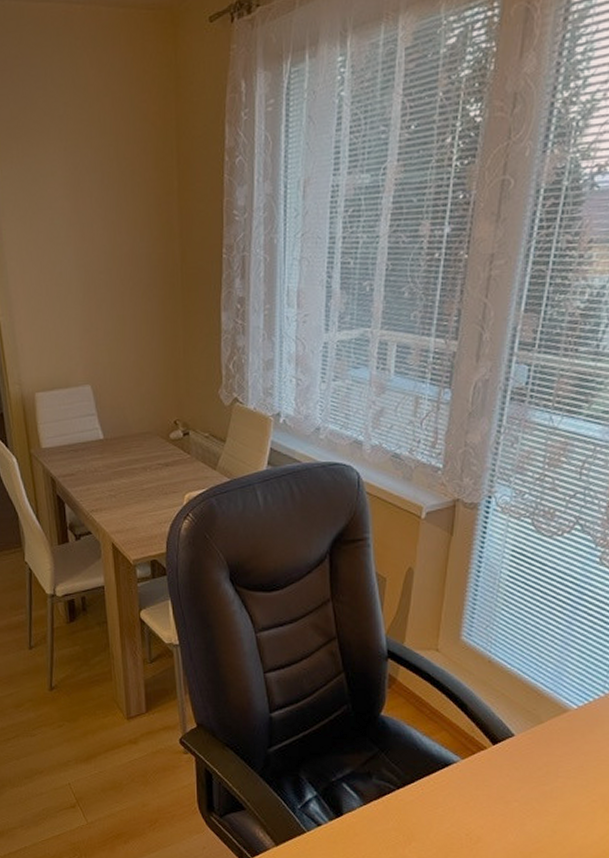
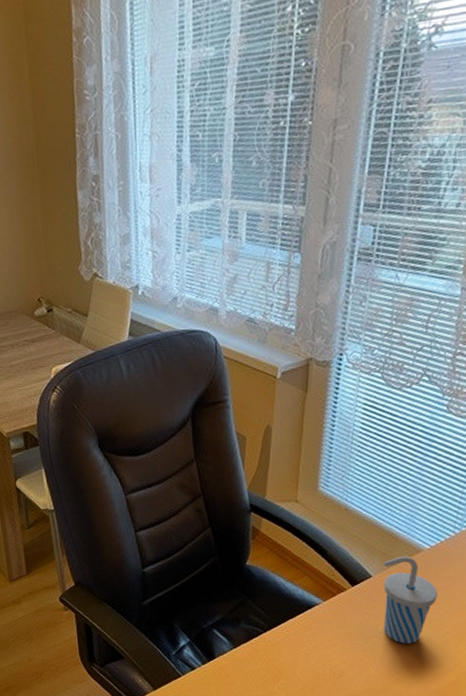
cup: none [525,715,584,811] -> present [383,556,438,644]

